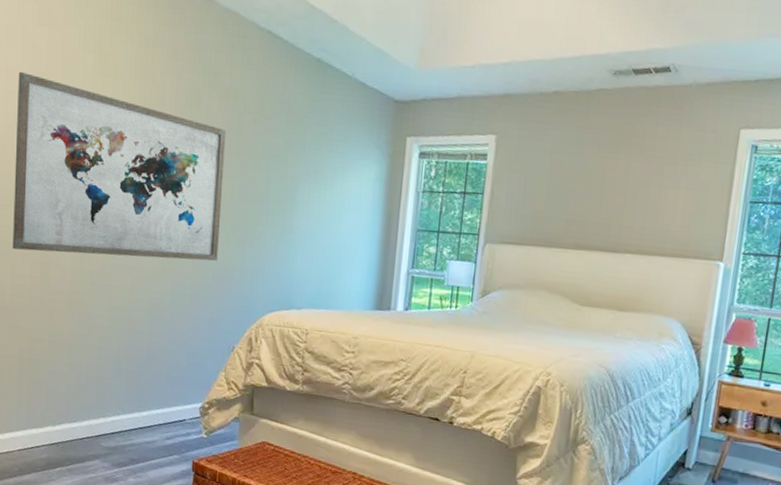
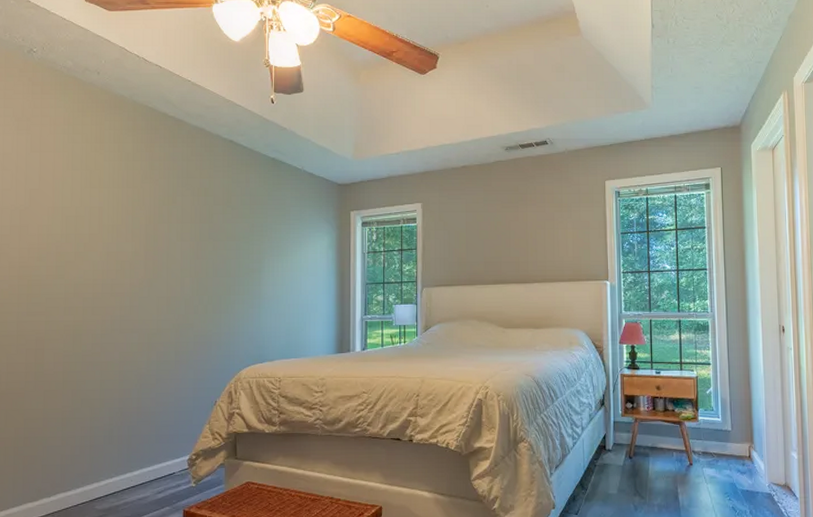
wall art: present [13,71,226,261] -> none [8,190,199,341]

